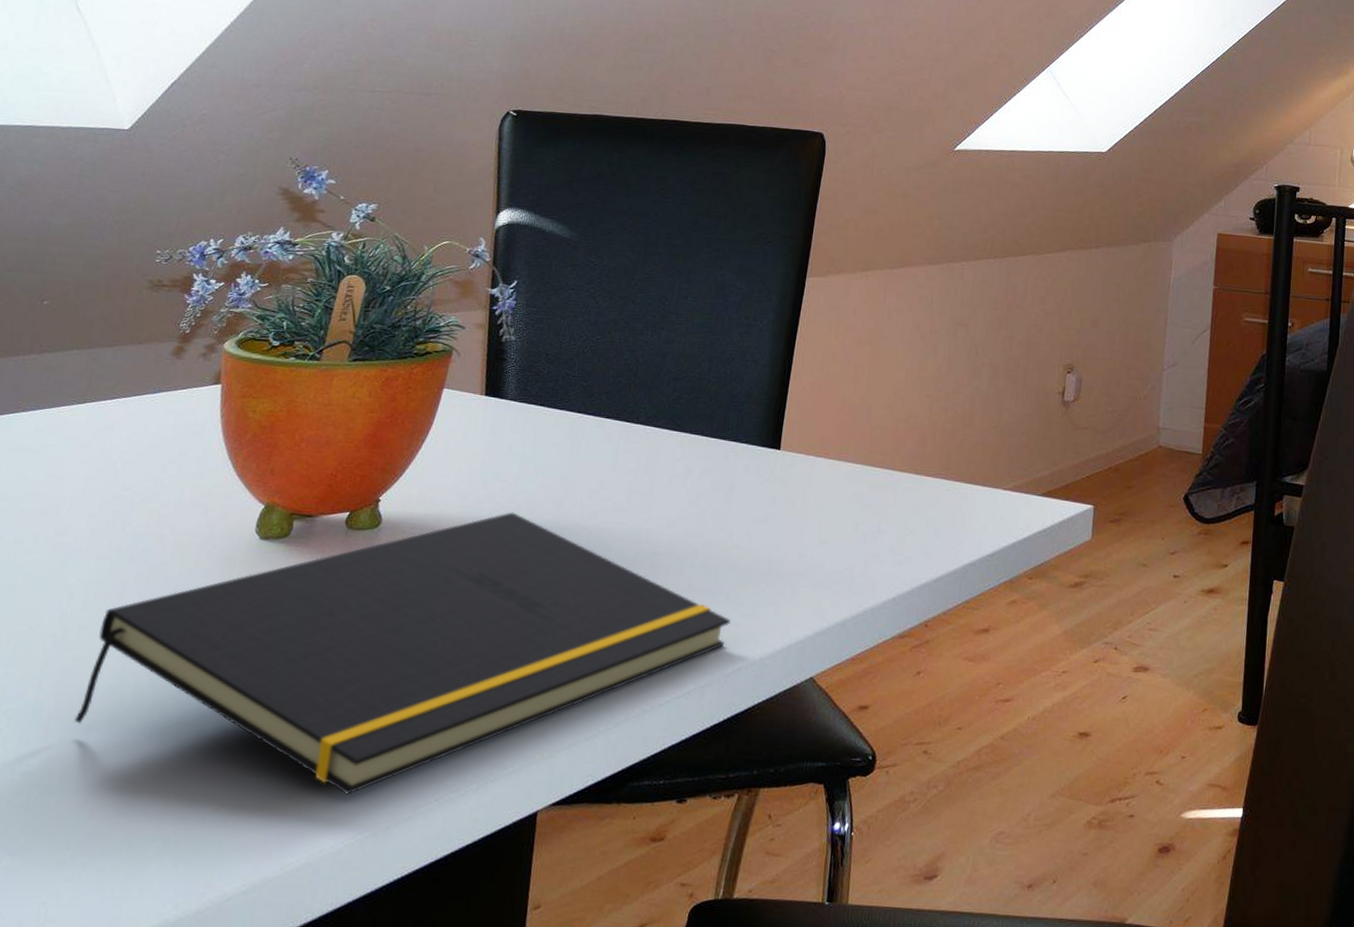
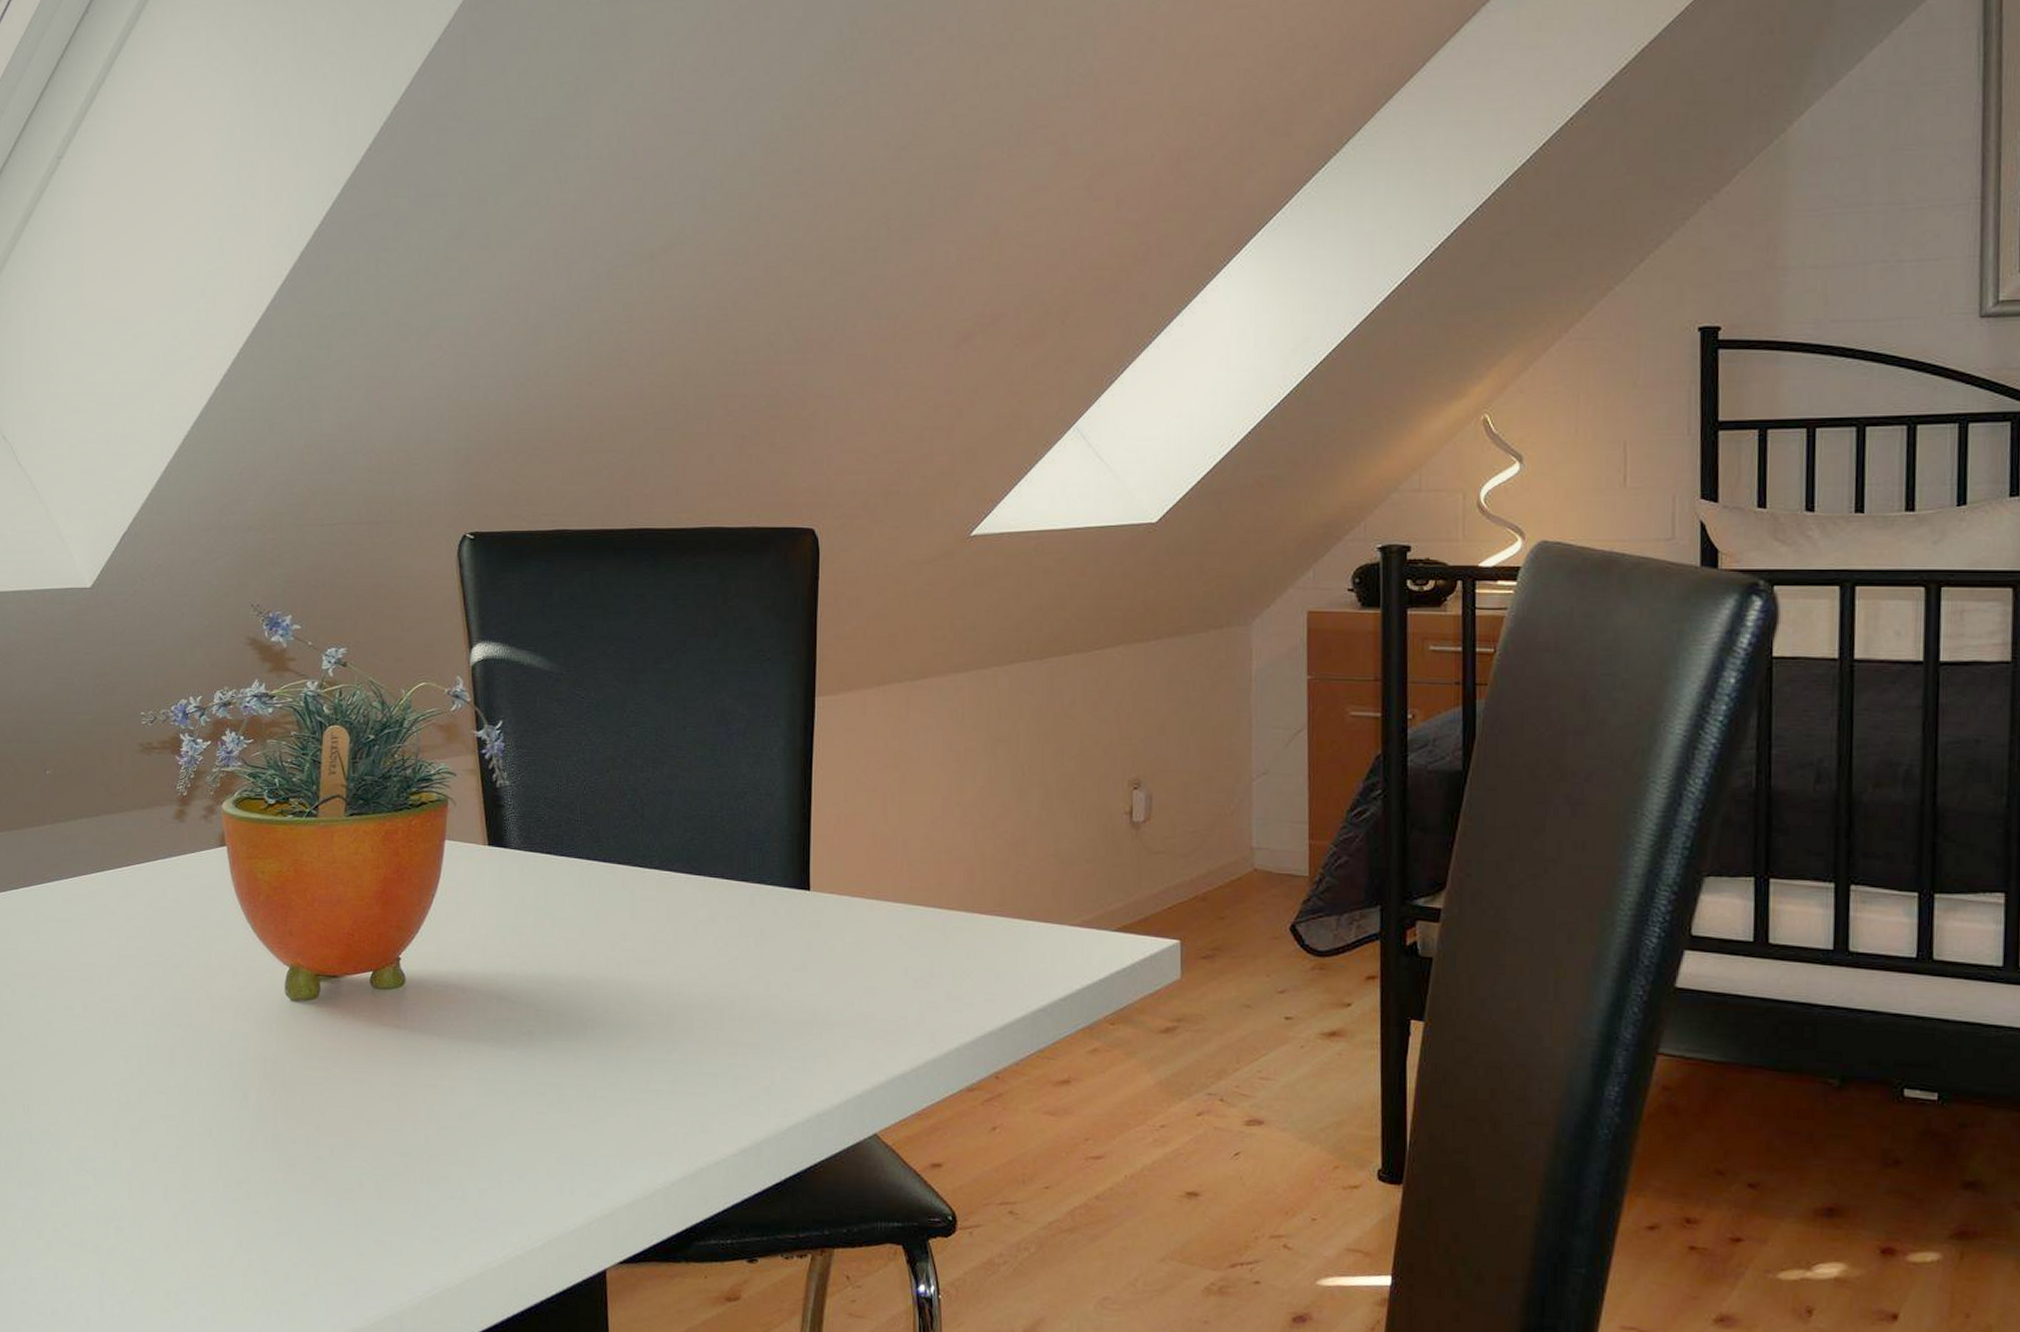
notepad: present [74,512,731,795] -> none [152,966,781,1251]

